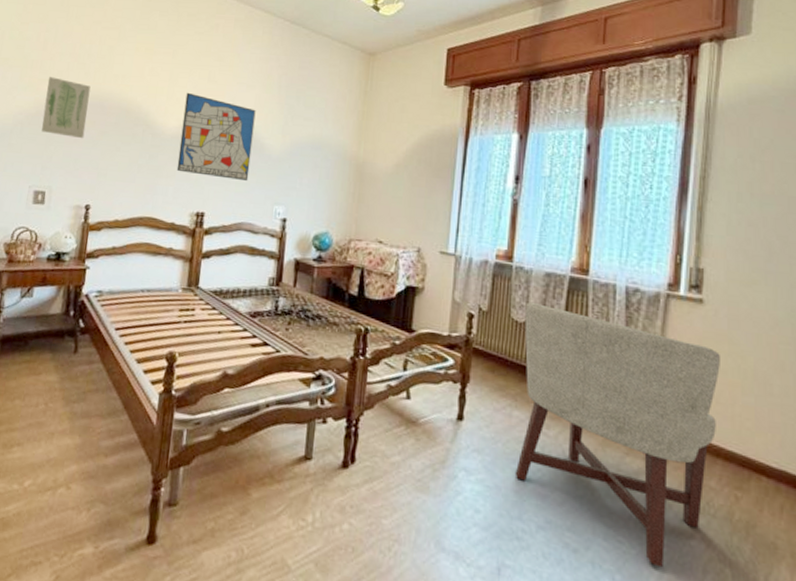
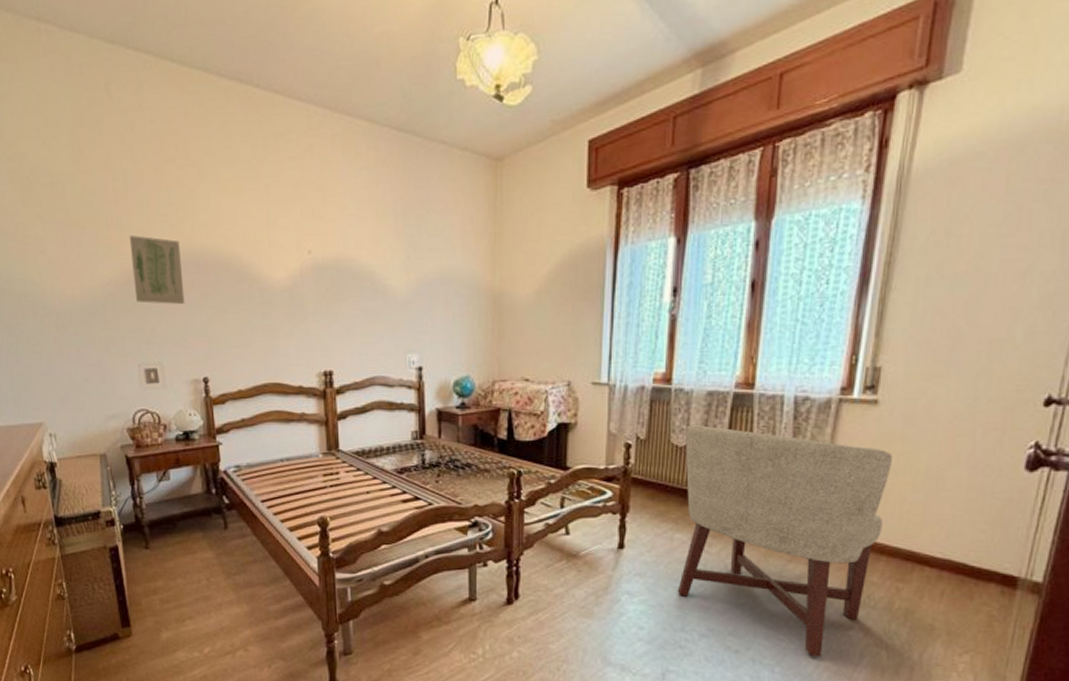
wall art: present [176,92,256,182] -> none [289,234,375,331]

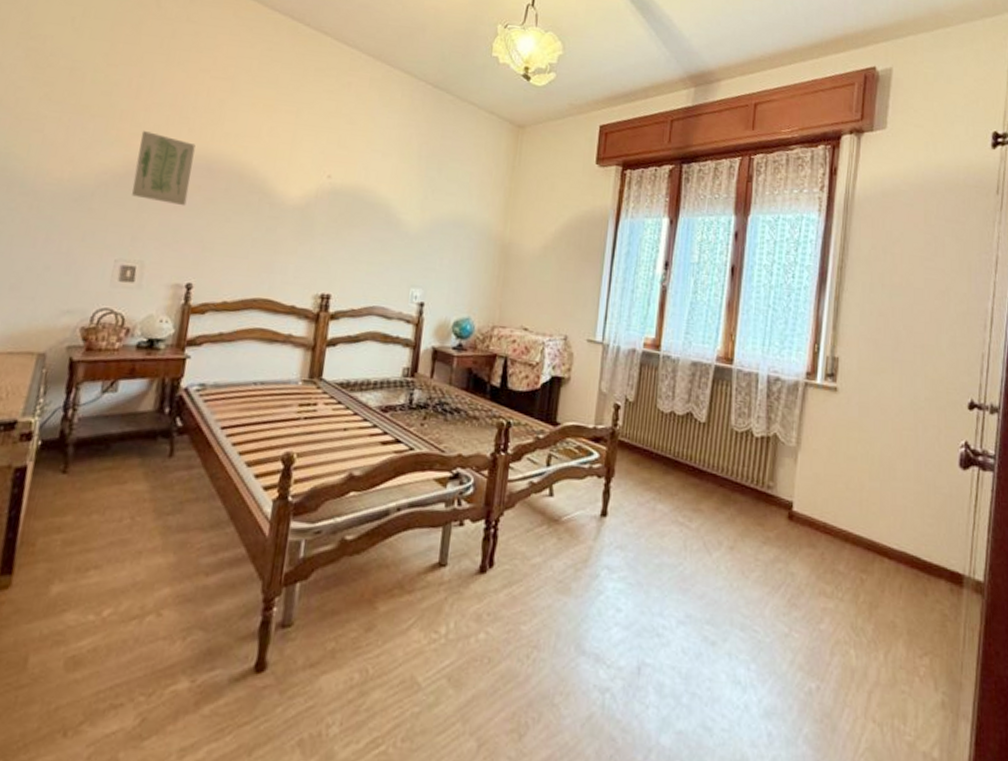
chair: present [677,424,892,657] -> none [657,392,851,654]

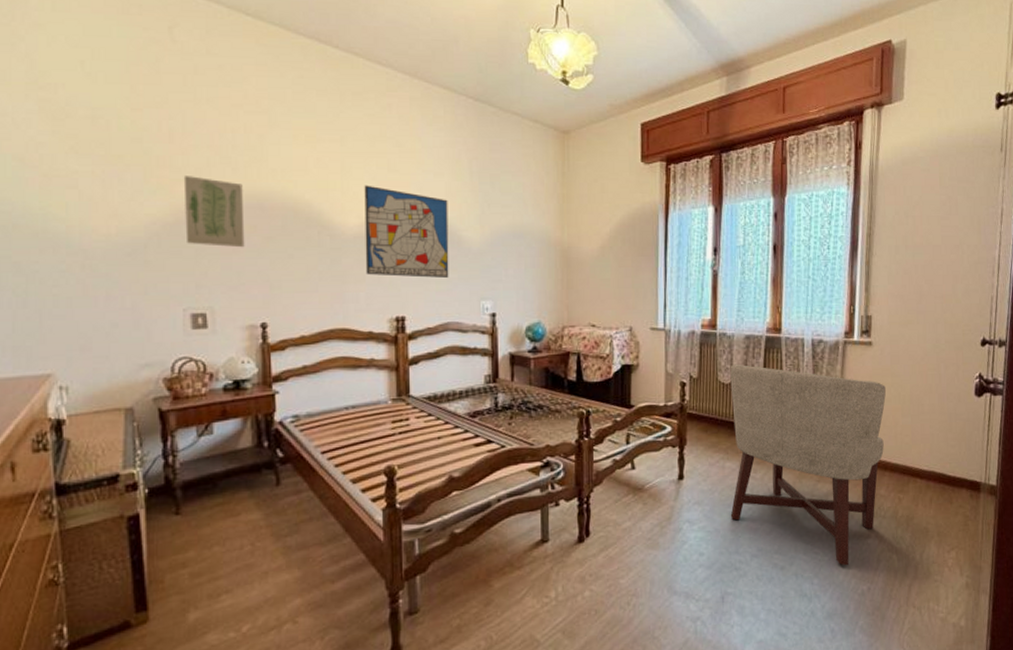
wall art: none [298,157,392,261] -> present [364,185,449,279]
chair: none [657,392,851,654] -> present [730,364,886,566]

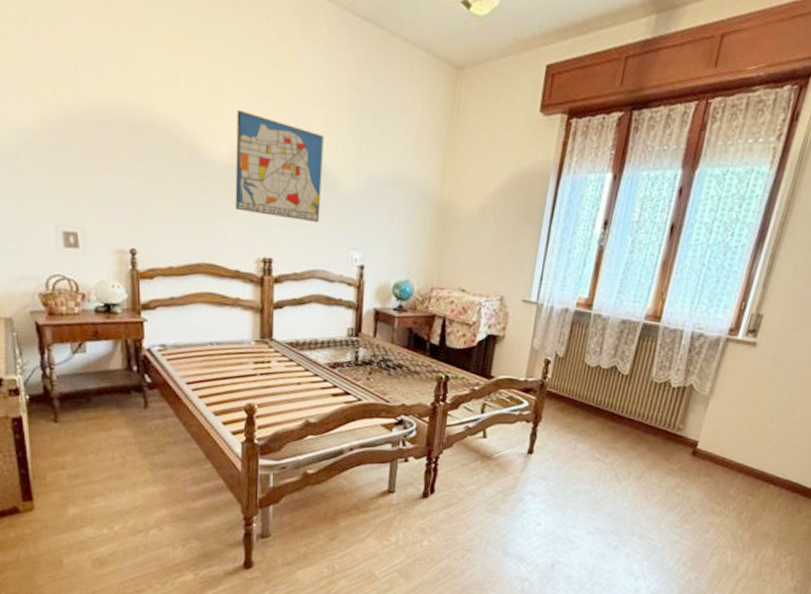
wall art: present [183,176,245,248] -> none [51,80,114,167]
chair: present [730,364,886,566] -> none [573,347,760,555]

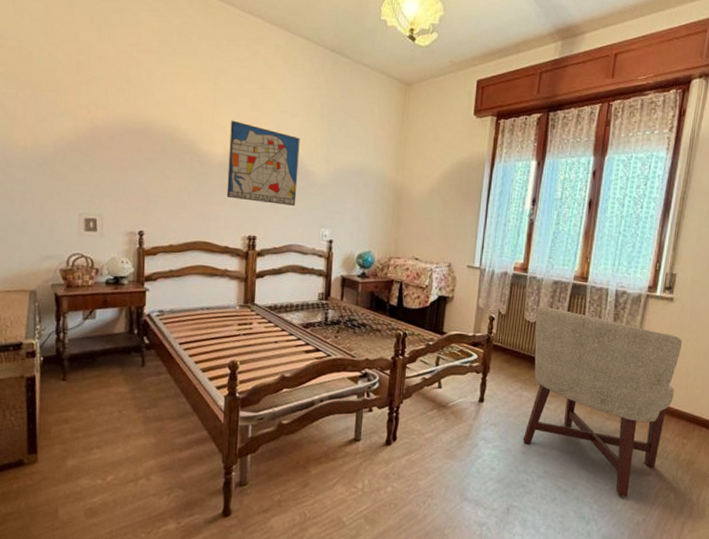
chair: none [573,347,760,555] -> present [522,305,682,497]

